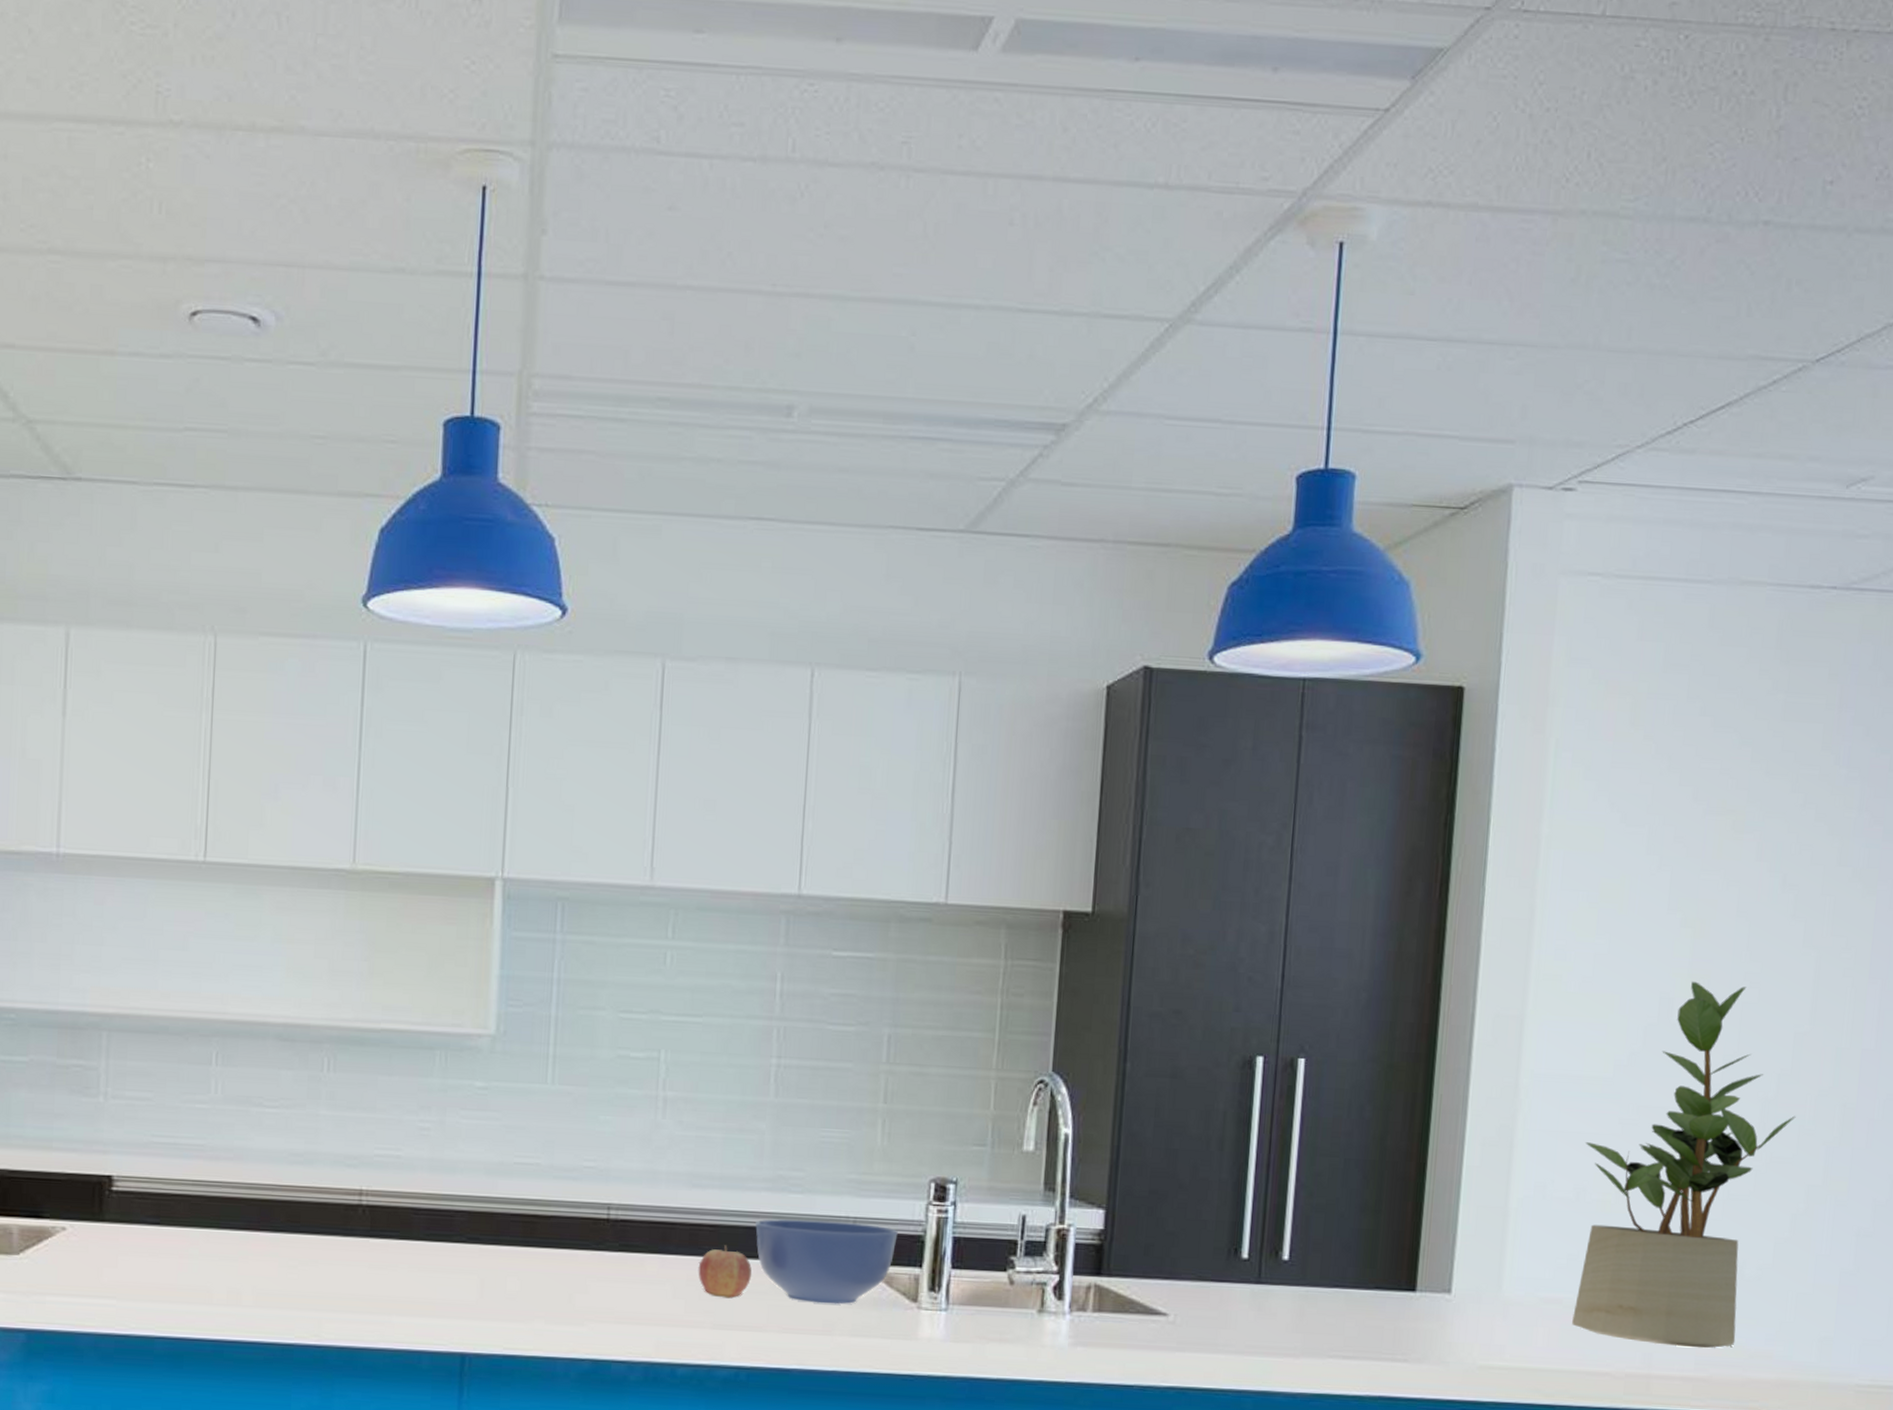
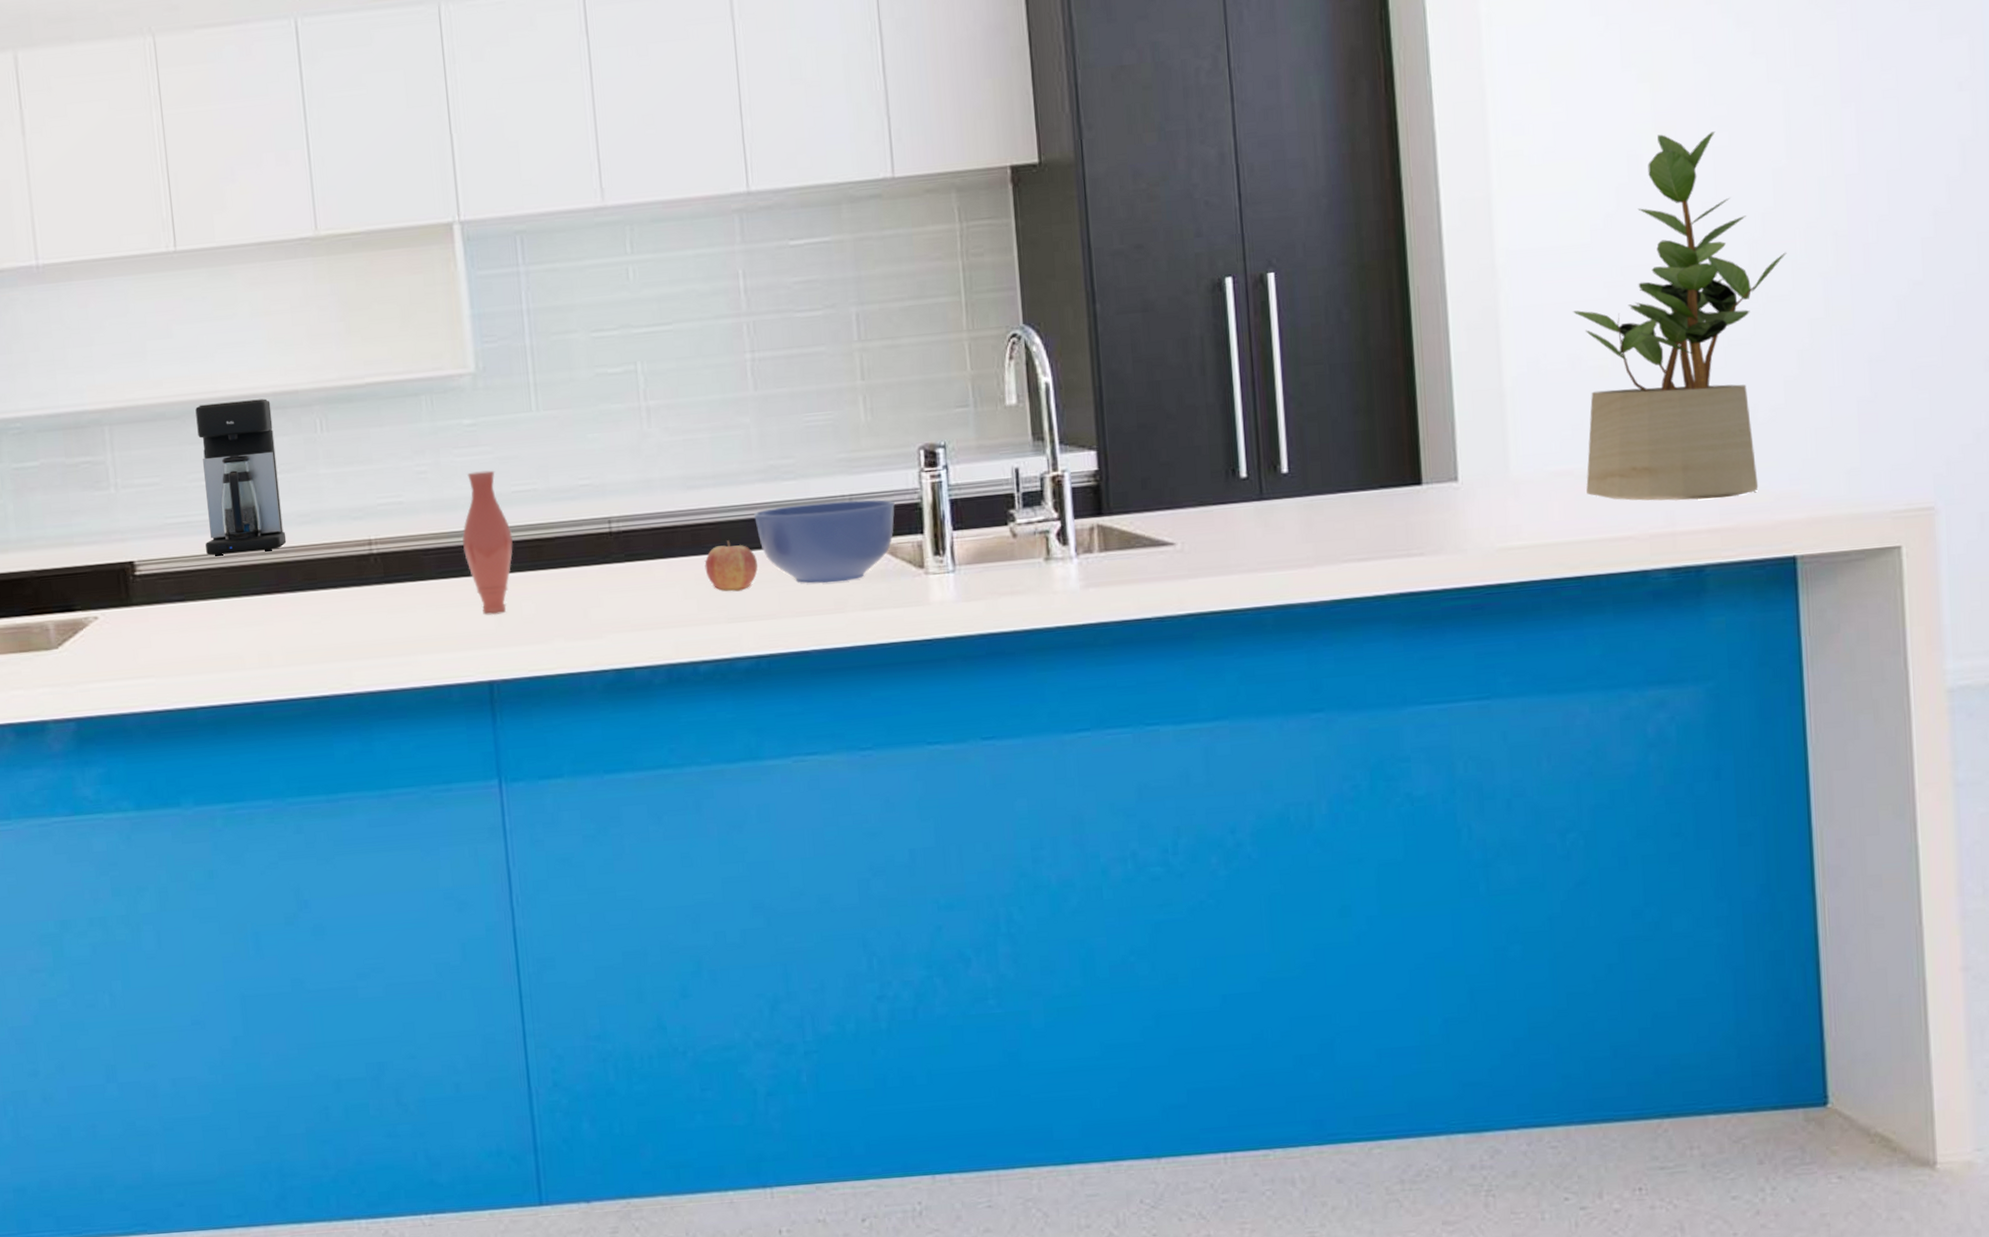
coffee maker: none [190,1024,280,1187] -> present [195,398,287,556]
vase: none [455,1136,509,1287] -> present [462,470,514,616]

